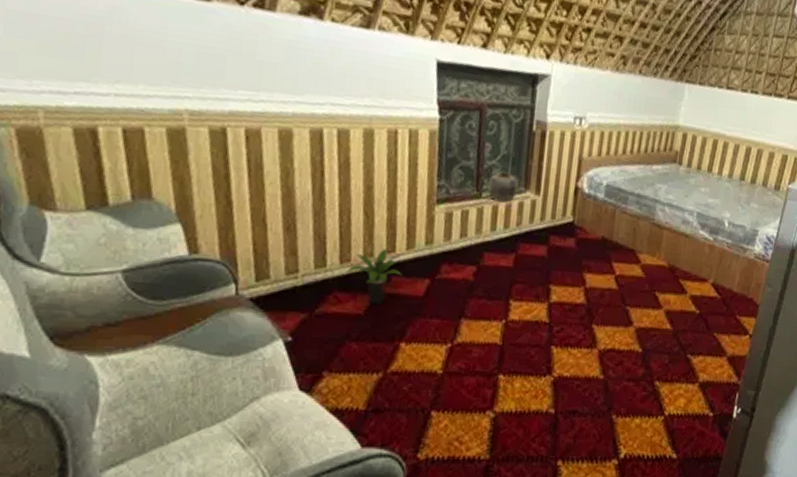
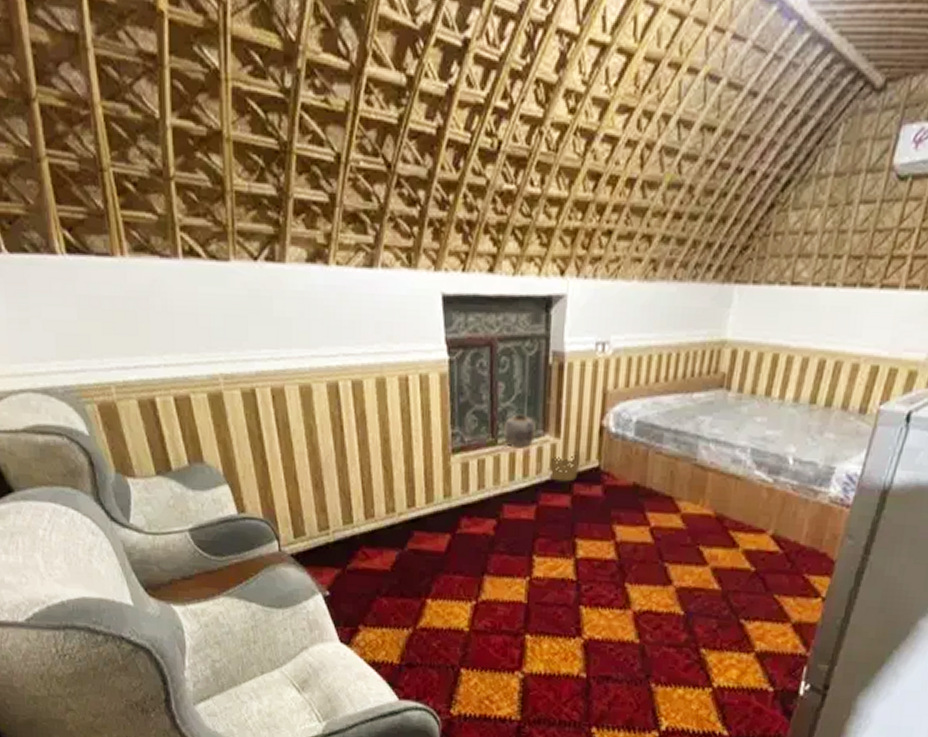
potted plant: present [346,249,404,305] -> none [371,503,425,560]
basket: none [527,206,558,234] -> present [547,450,581,482]

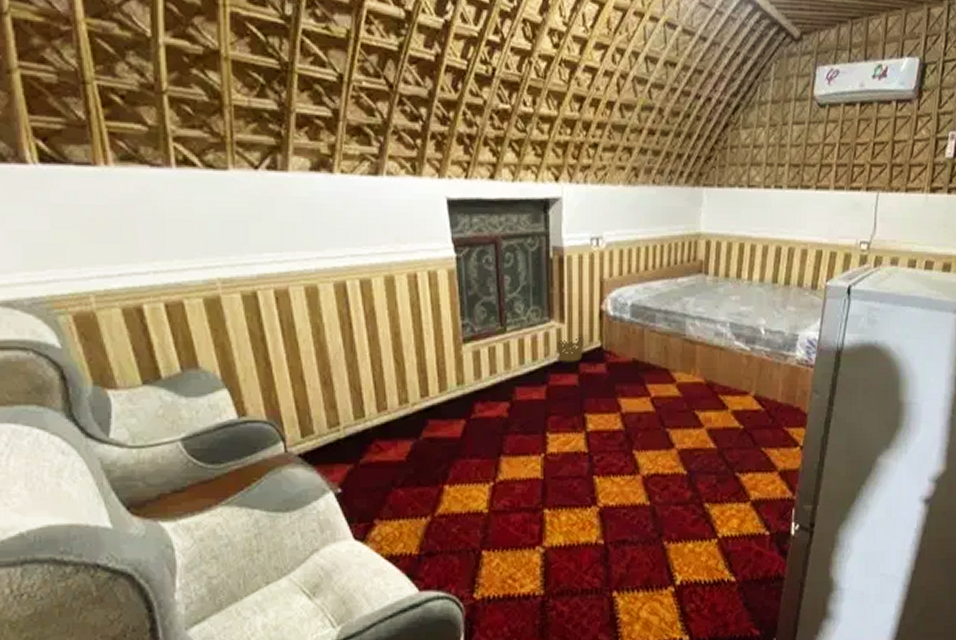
vase: present [504,414,536,449] -> none [512,303,541,334]

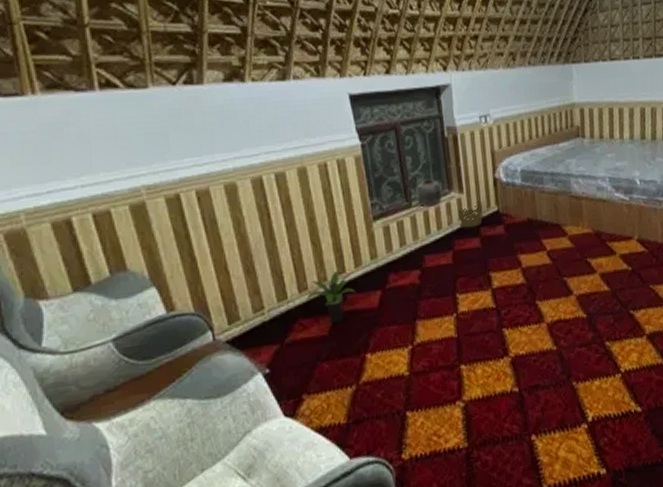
potted plant: none [384,394,440,450] -> present [306,271,357,324]
vase: none [512,303,541,334] -> present [416,179,443,208]

